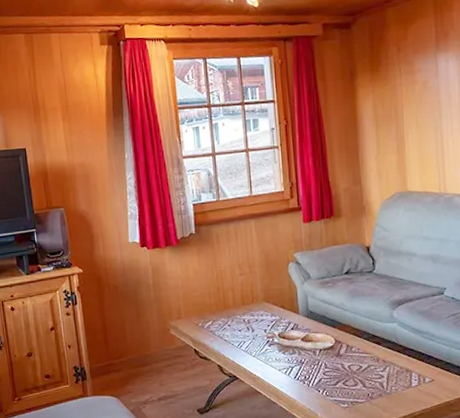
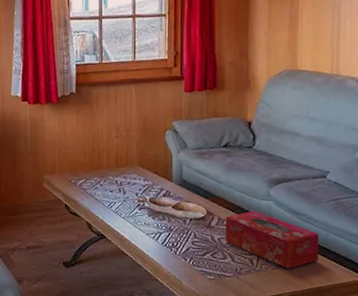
tissue box: none [353,334,444,388] -> present [225,211,319,269]

